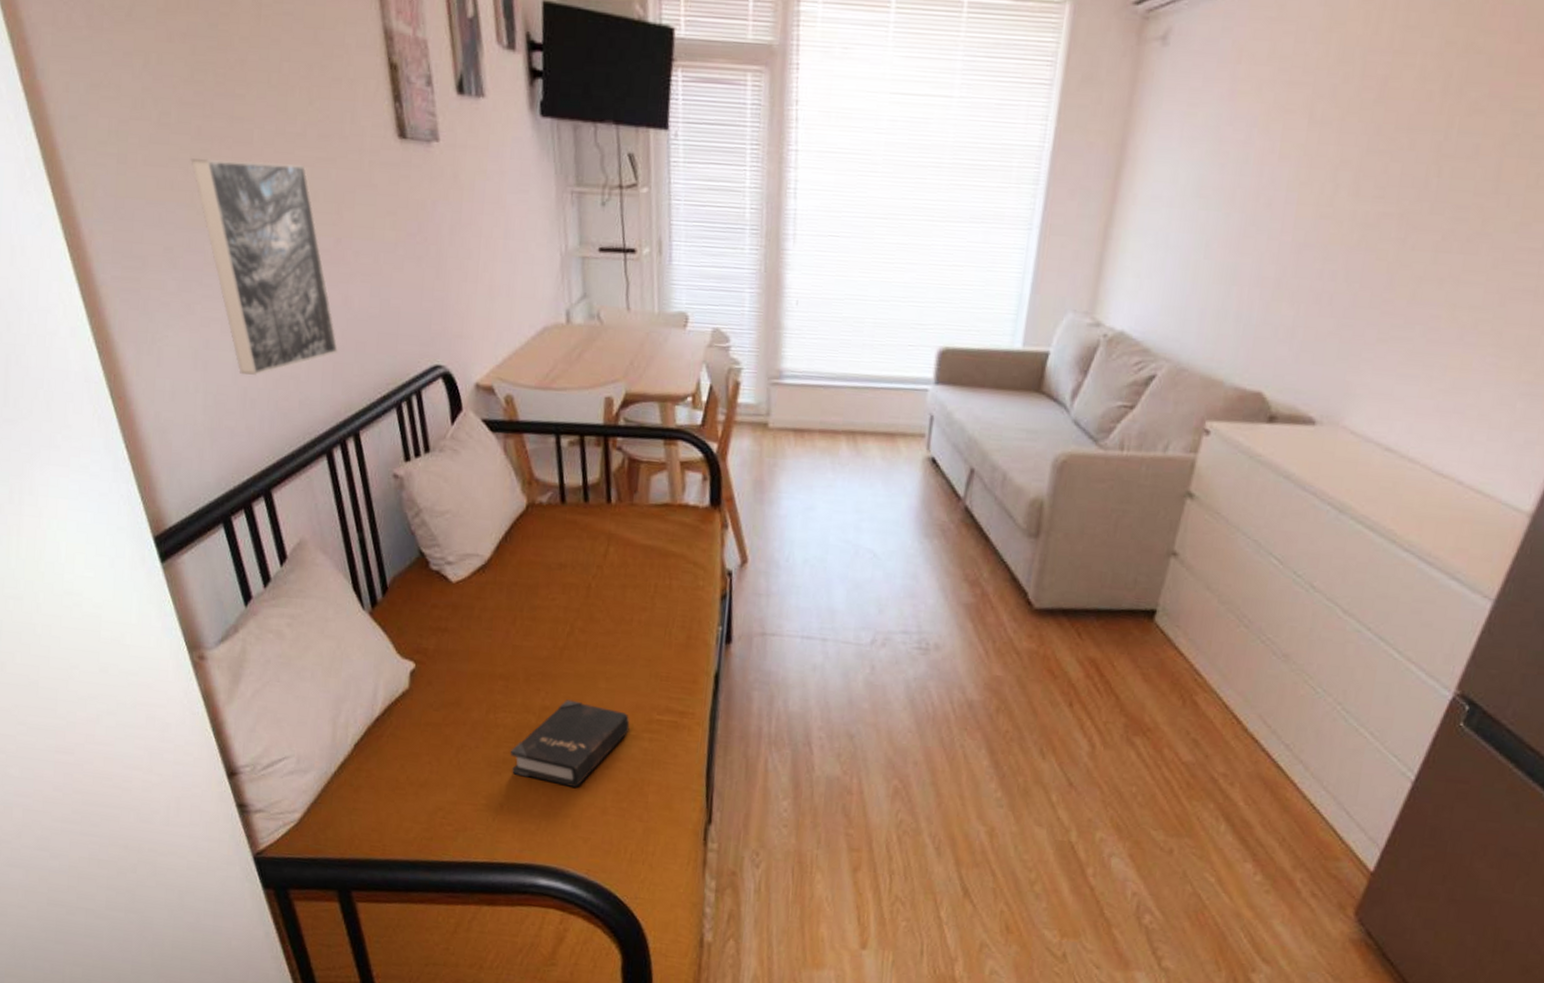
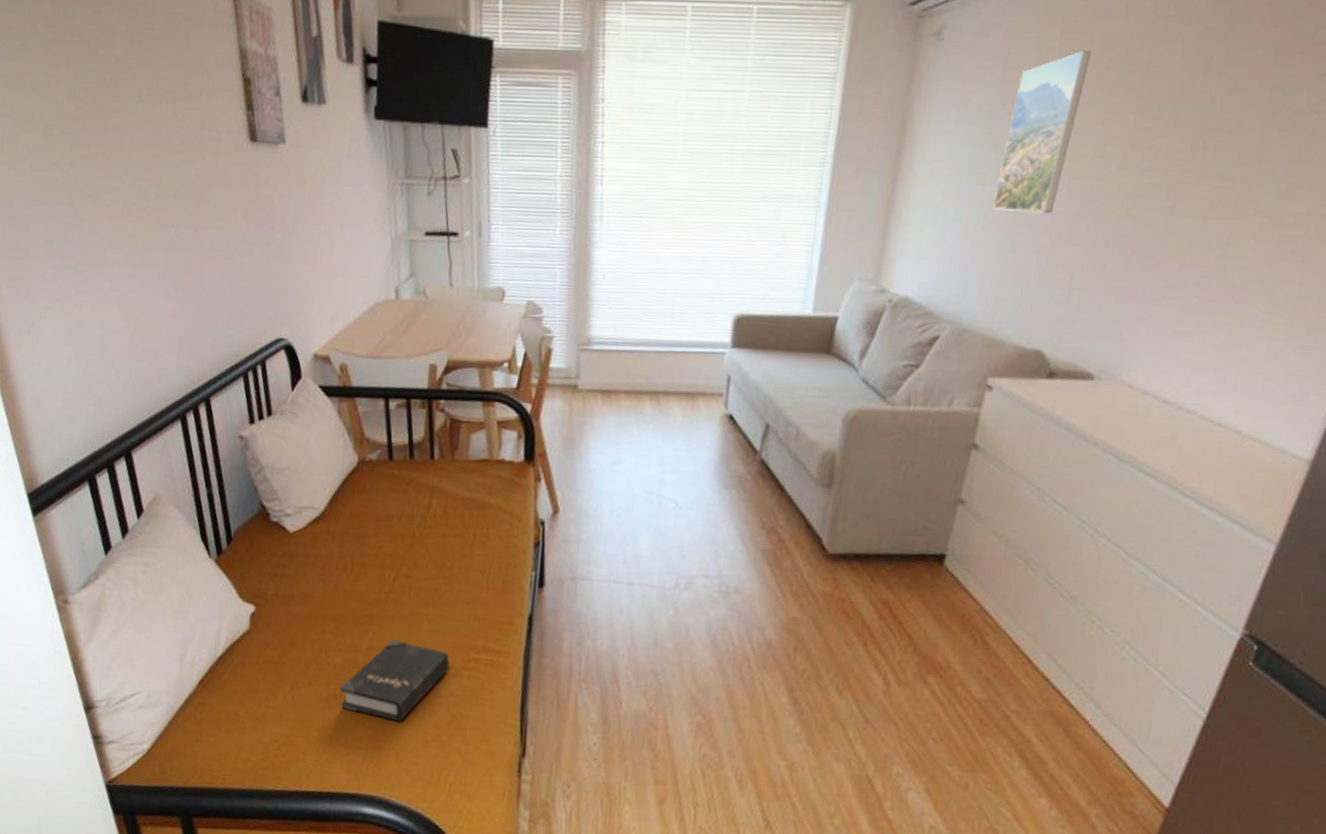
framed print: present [190,158,338,376] -> none [70,164,193,351]
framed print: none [1215,62,1327,244] -> present [992,50,1092,214]

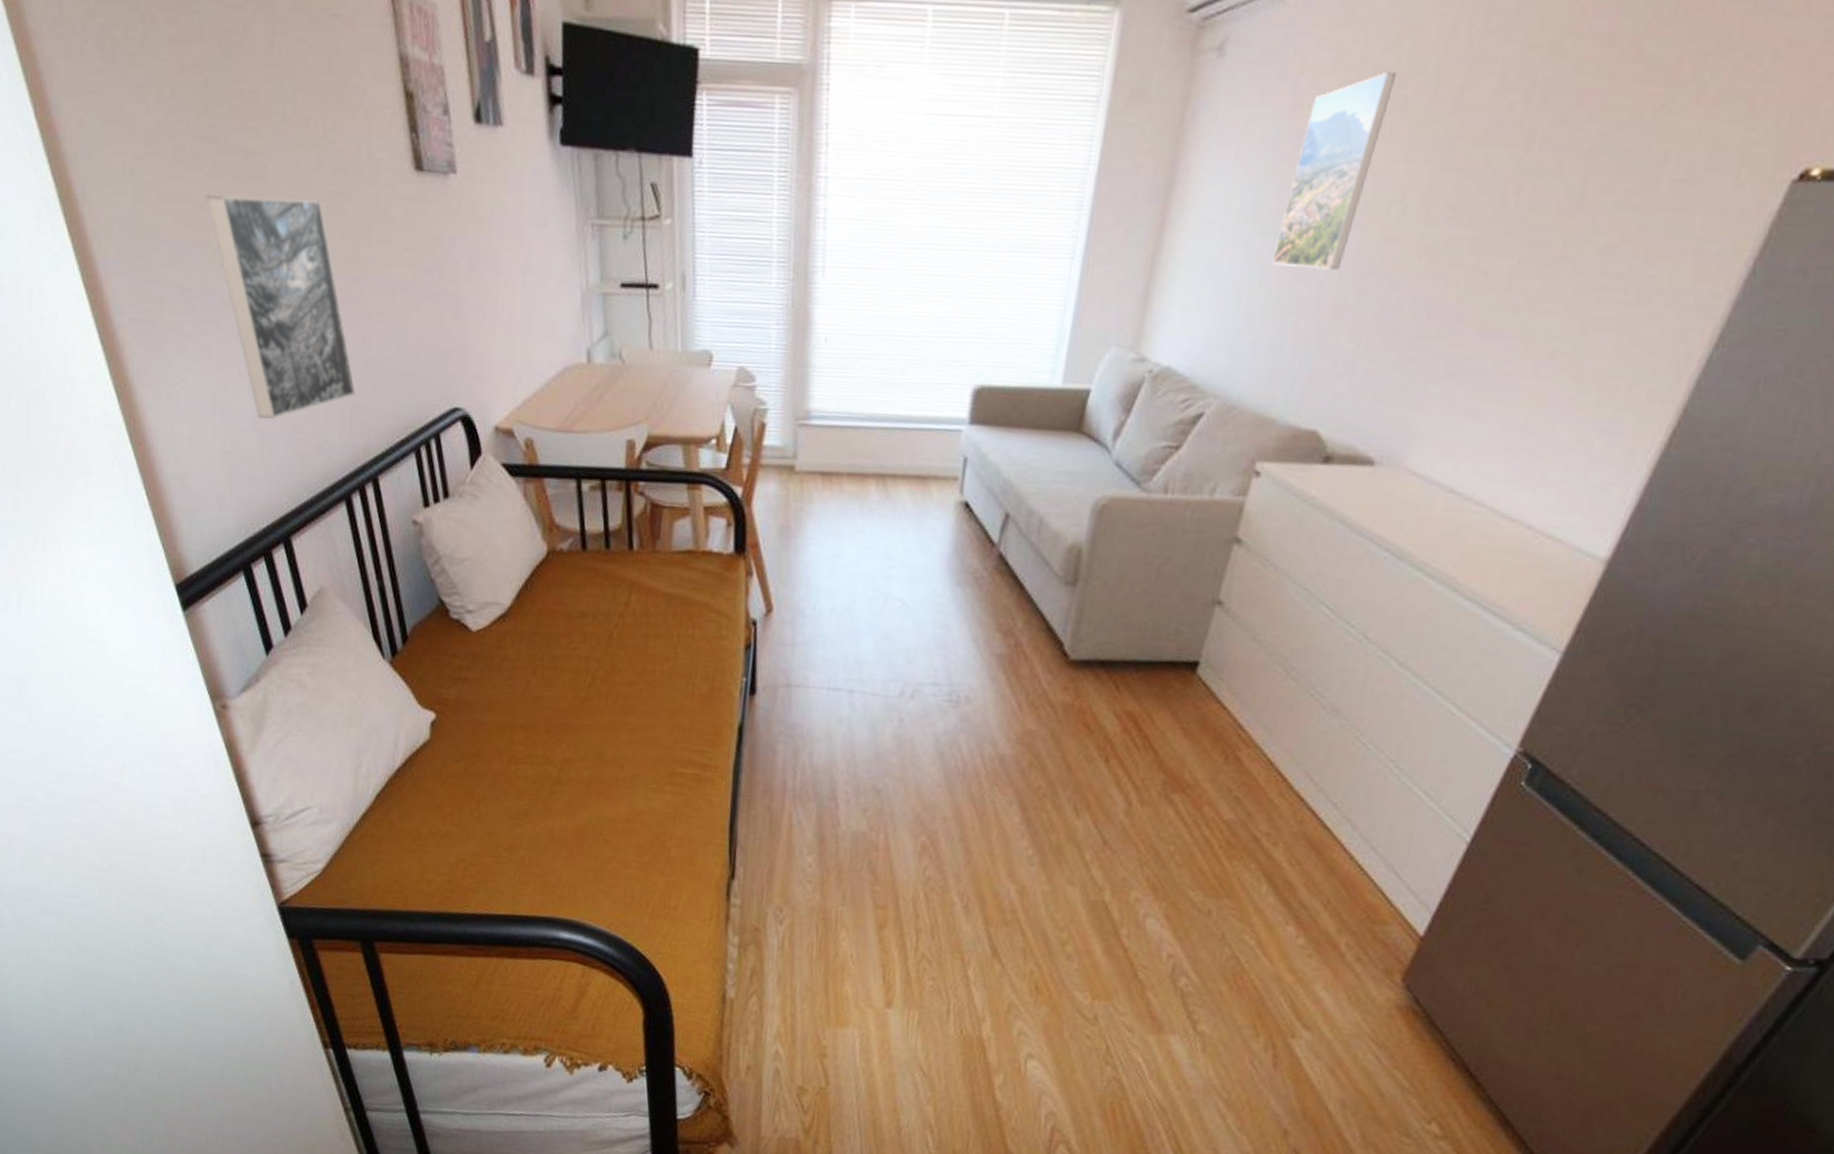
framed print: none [70,164,193,351] -> present [206,195,356,421]
hardback book: present [339,640,450,722] -> none [531,751,652,841]

